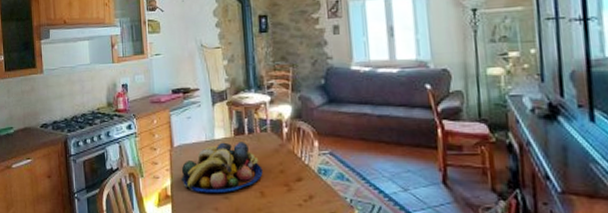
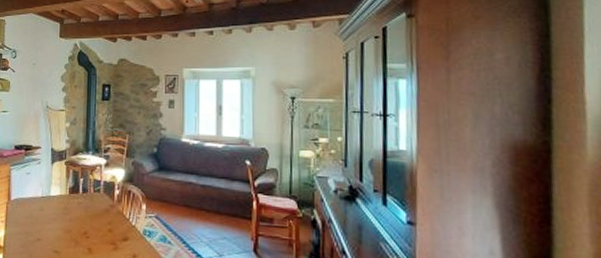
fruit bowl: present [181,142,263,194] -> none [15,199,92,247]

